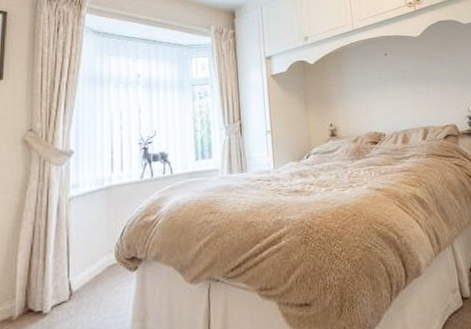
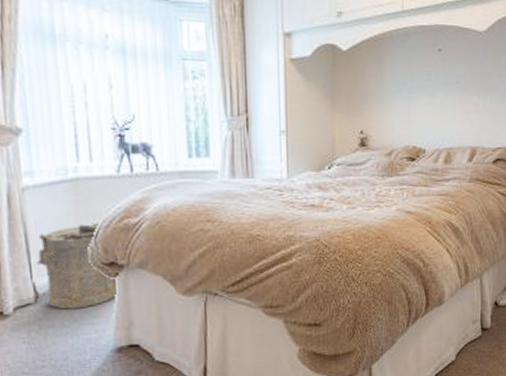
laundry hamper: none [74,222,138,305] -> present [37,222,120,310]

